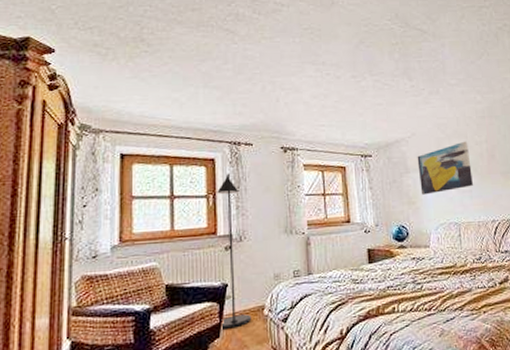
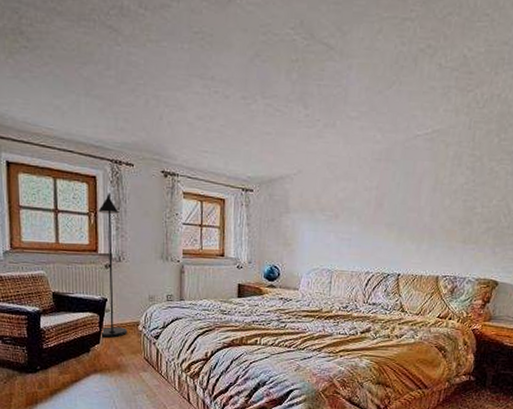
wall art: present [417,141,473,195] -> none [298,185,357,238]

